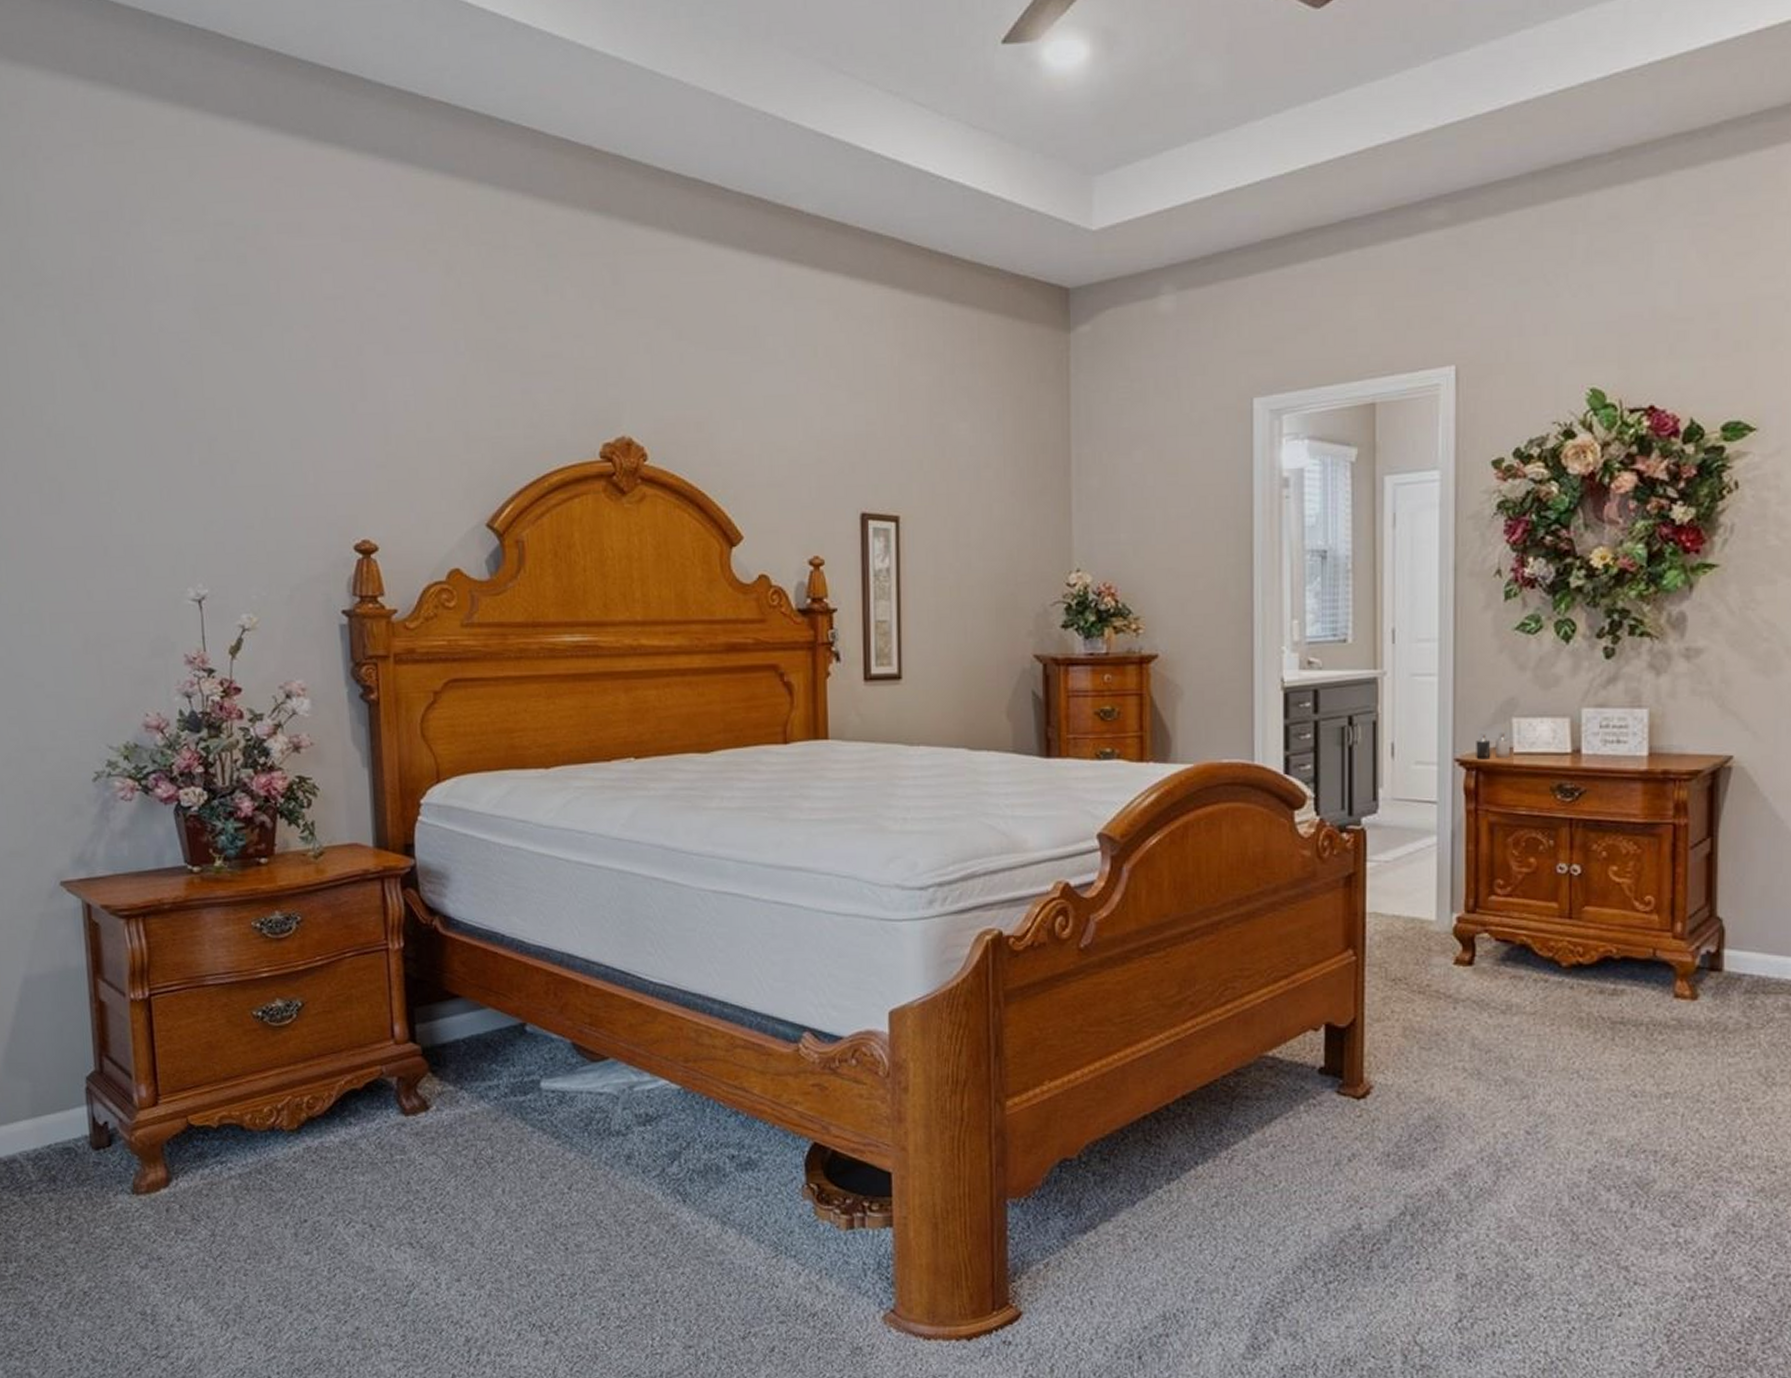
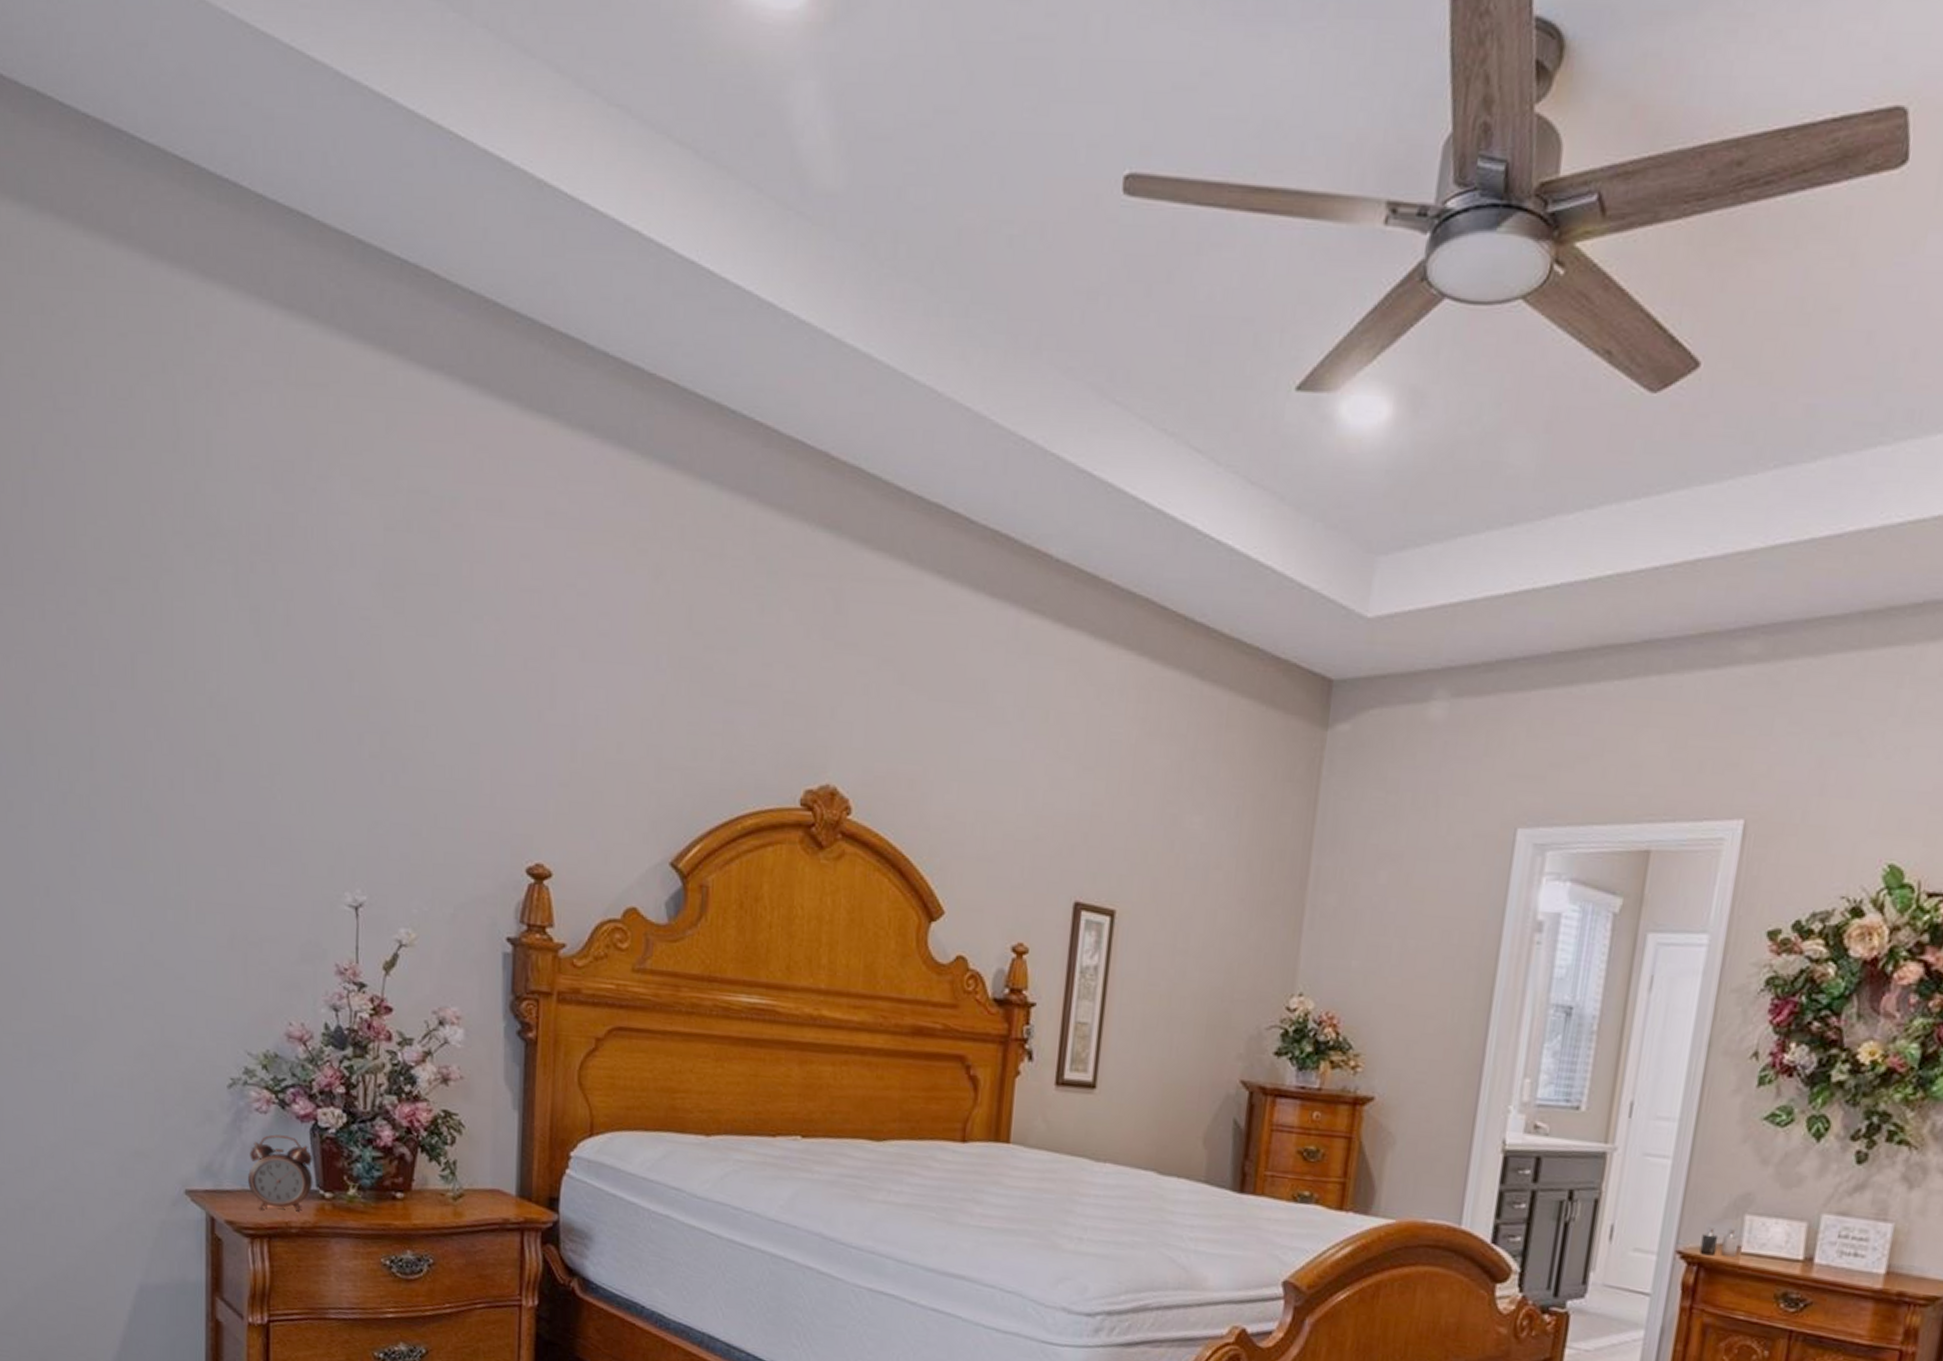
alarm clock: none [118,819,181,891] -> present [248,1134,313,1212]

